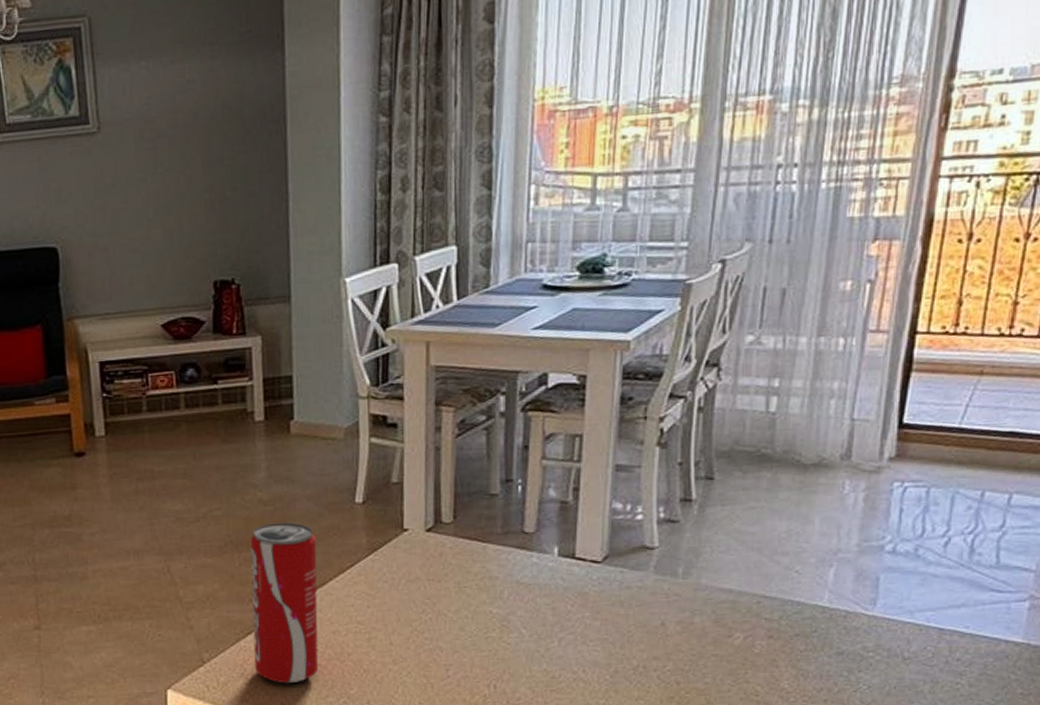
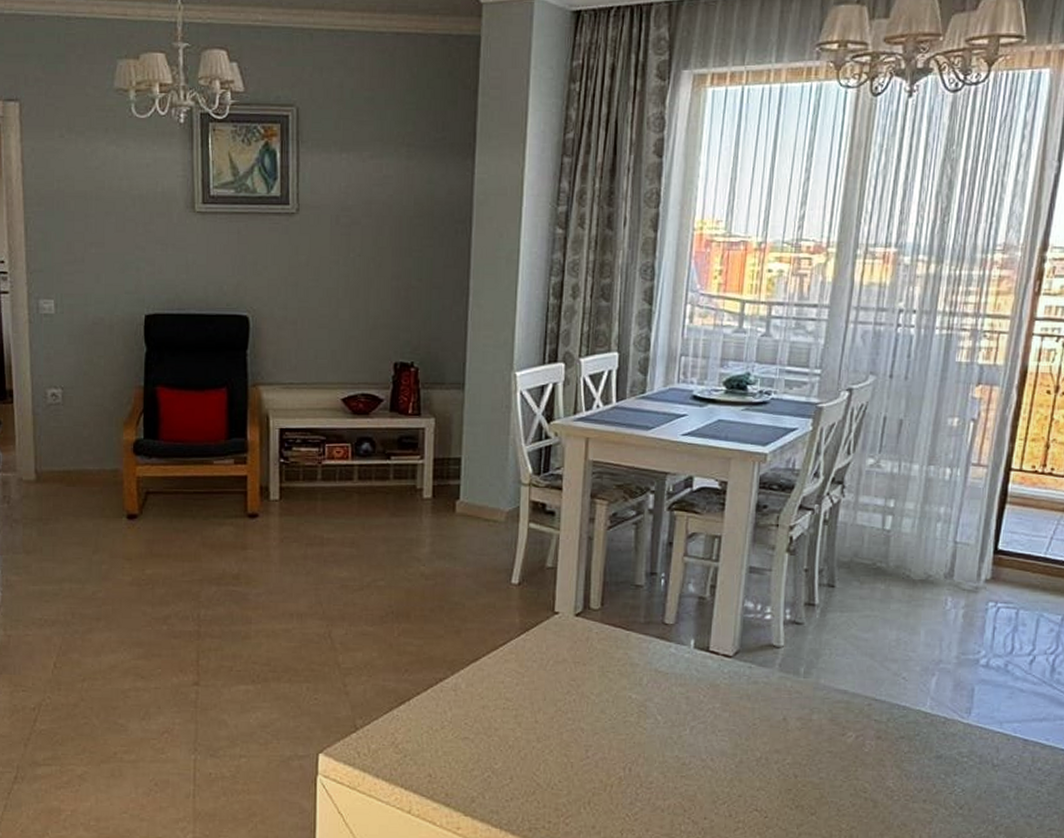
beverage can: present [250,522,319,684] -> none [406,597,473,755]

